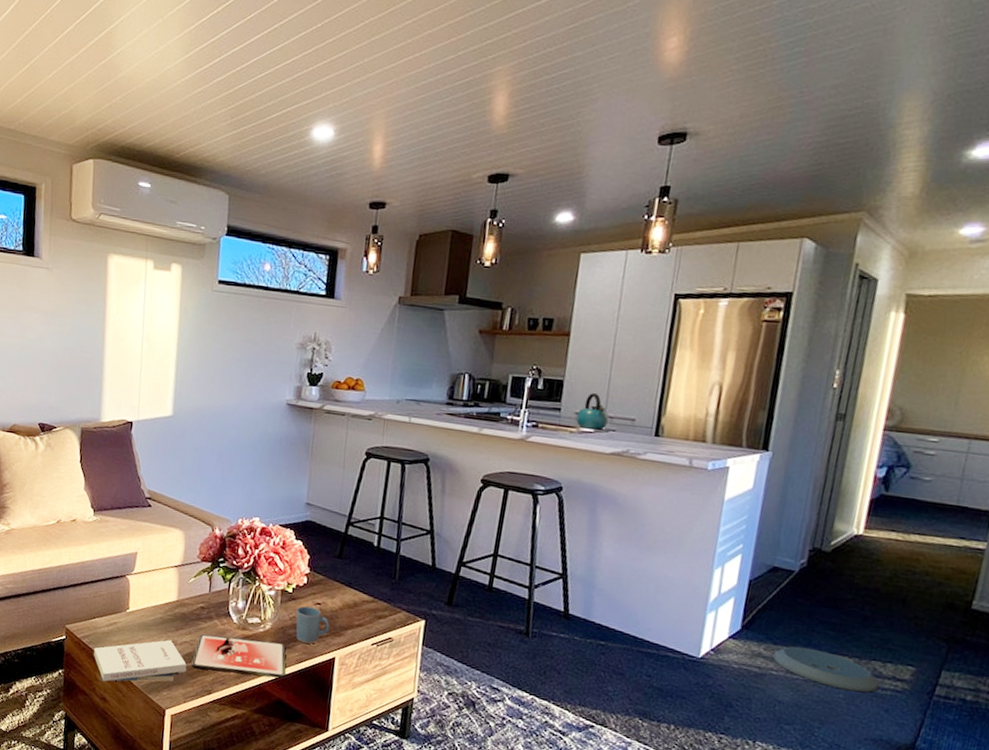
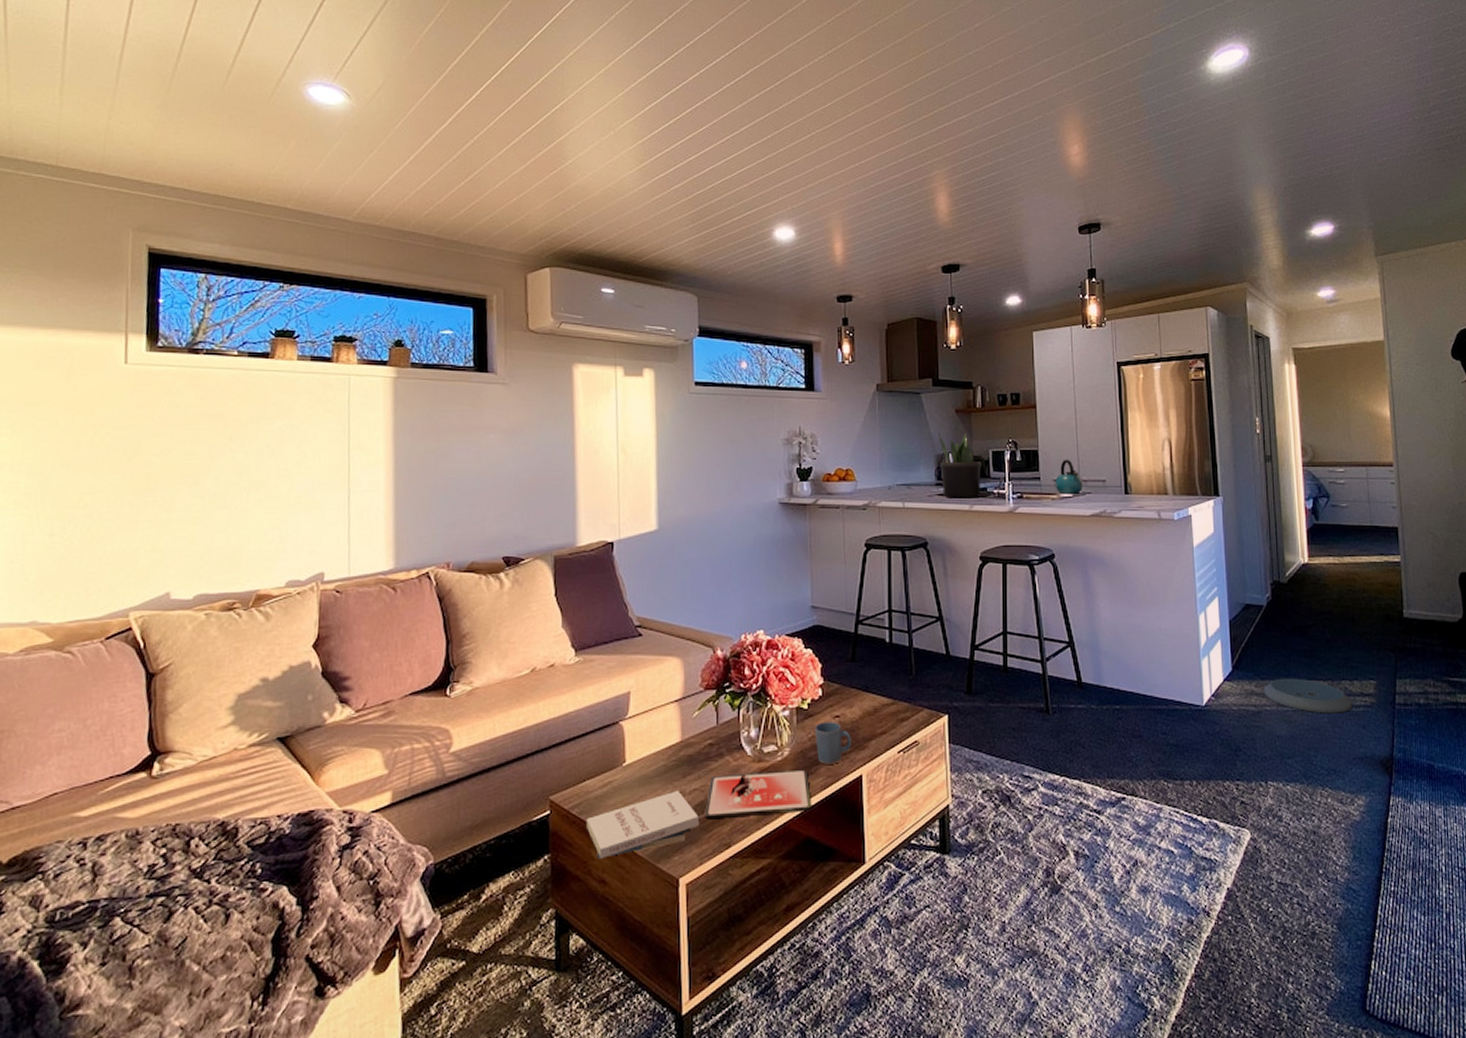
planter: none [452,352,499,422] -> present [939,432,982,498]

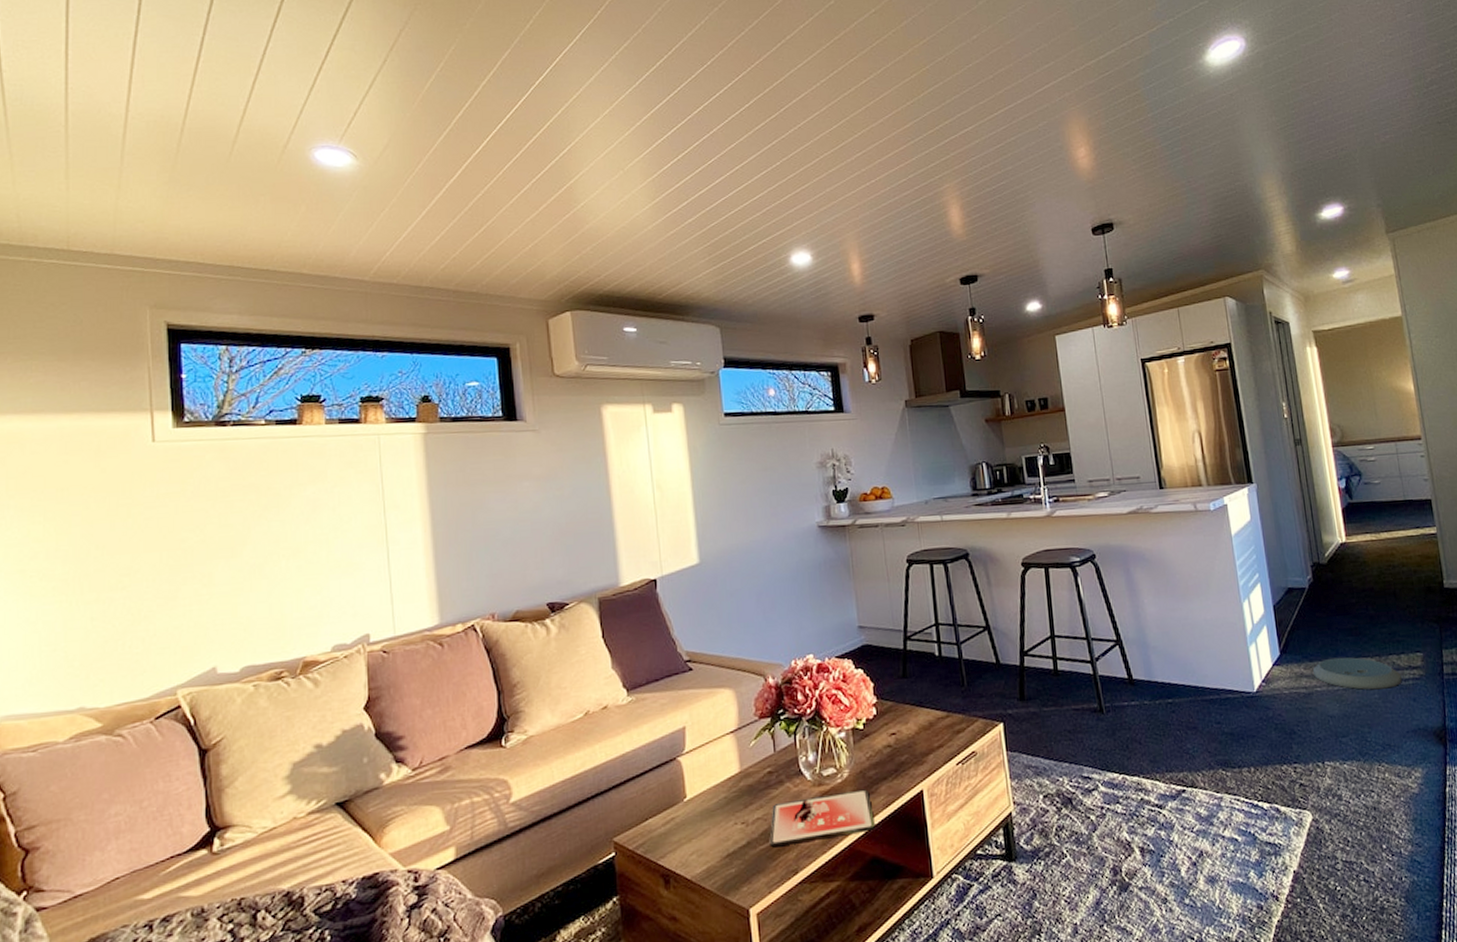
books: present [585,790,700,860] -> none [651,821,766,897]
mug: present [815,722,851,764] -> none [872,739,910,783]
planter: present [939,432,982,498] -> none [970,441,1017,508]
kettle: present [1055,460,1084,494] -> none [1089,460,1119,494]

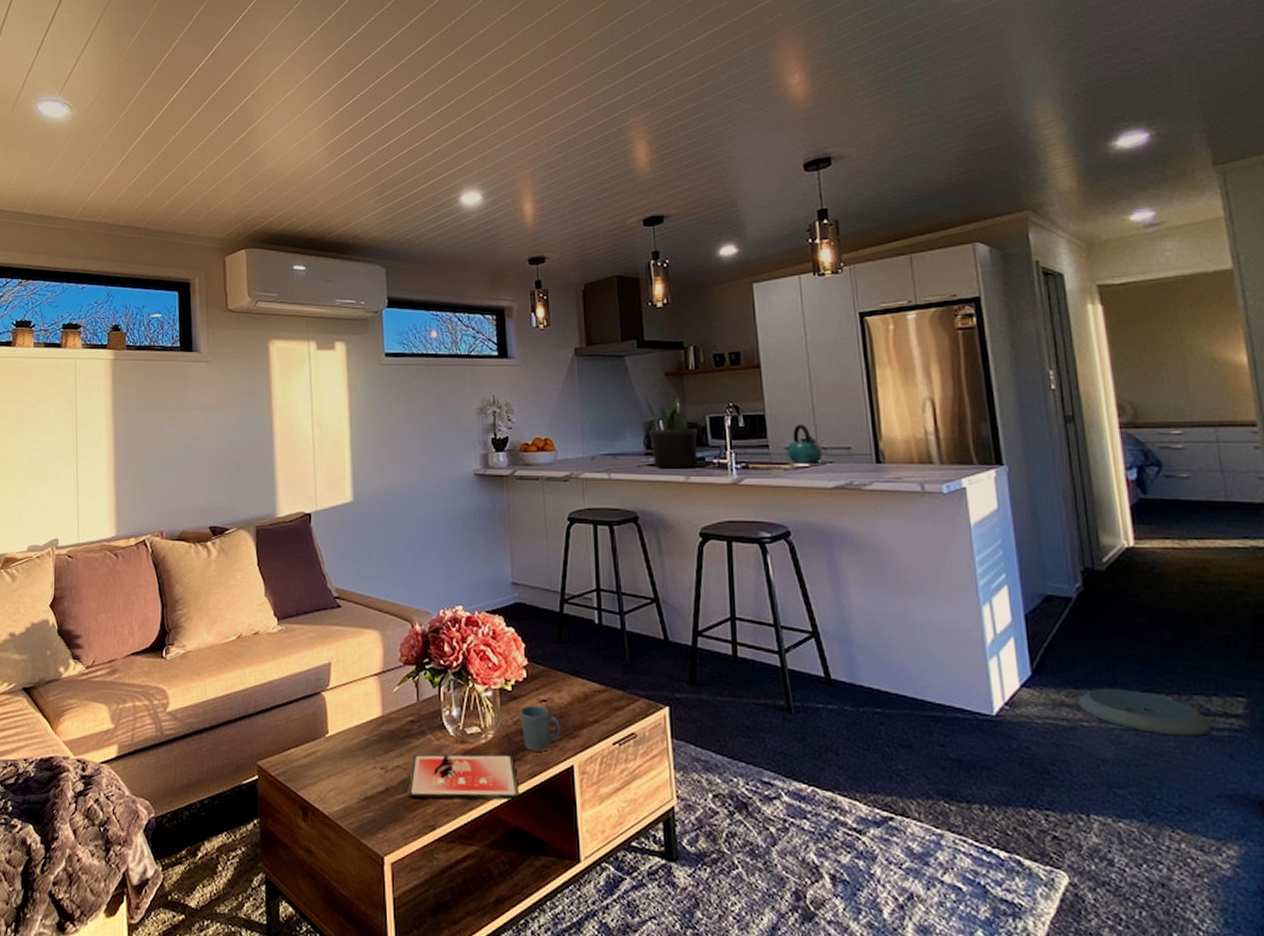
mug: none [872,739,910,783] -> present [520,706,560,752]
planter: none [970,441,1017,508] -> present [646,397,698,469]
kettle: none [1089,460,1119,494] -> present [787,425,823,463]

